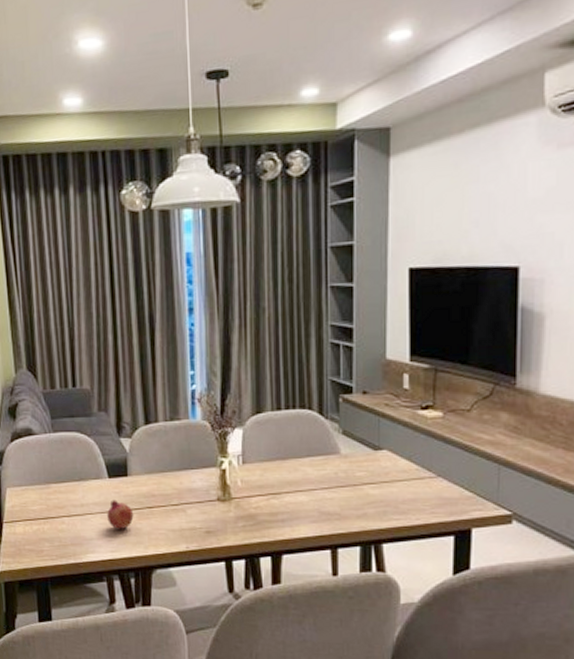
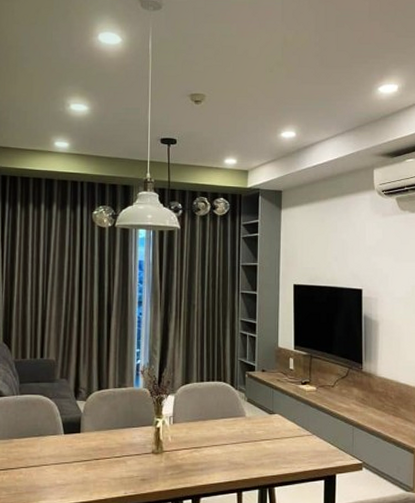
fruit: present [107,500,134,529] -> none [60,453,83,478]

